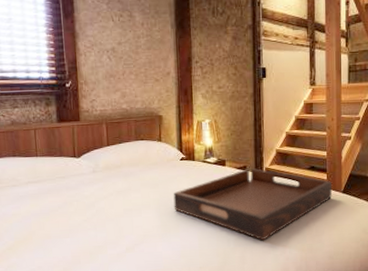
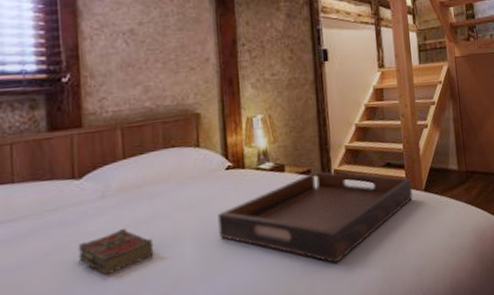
book: none [78,196,128,227] -> present [77,229,154,276]

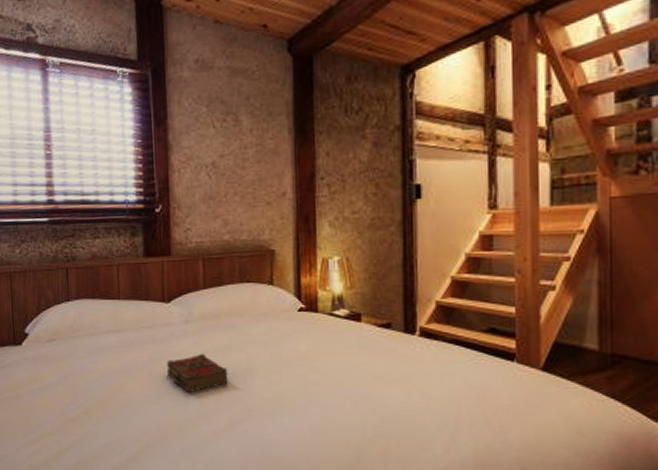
serving tray: present [217,171,413,264] -> none [288,327,524,432]

